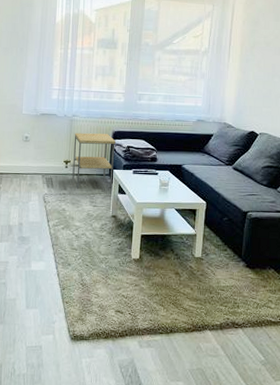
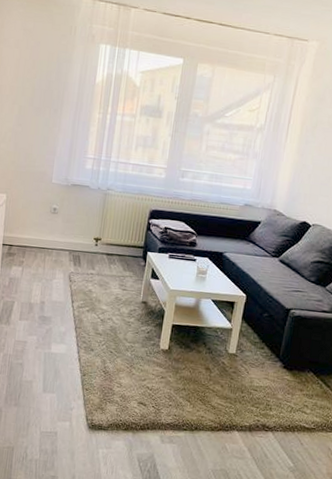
side table: present [72,133,116,189] -> none [102,208,152,272]

